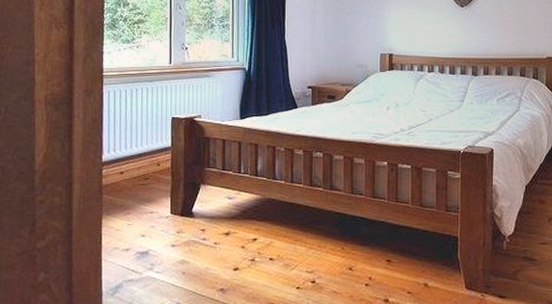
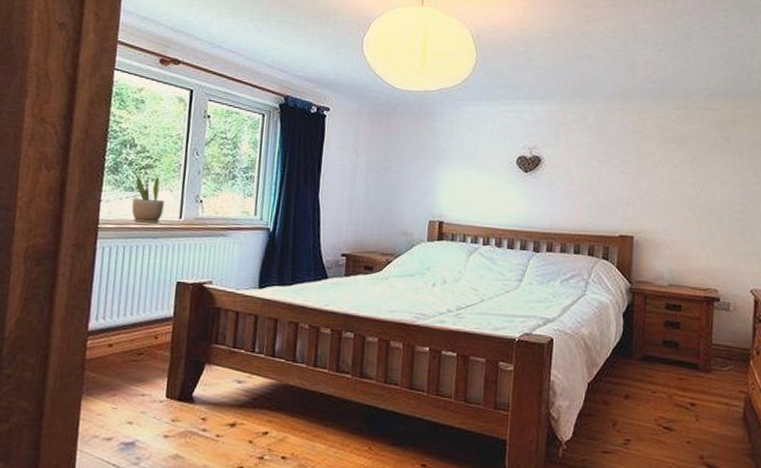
potted plant: none [129,29,156,70] -> present [131,176,164,225]

